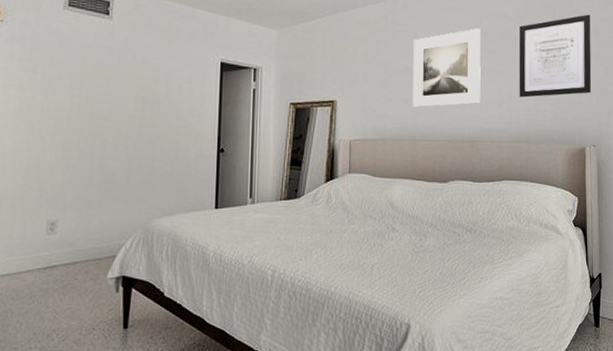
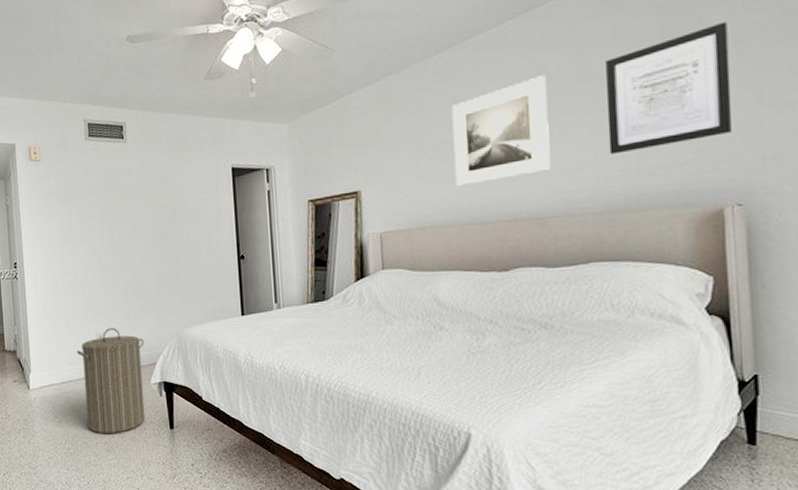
laundry hamper: none [20,215,105,337] -> present [77,328,145,434]

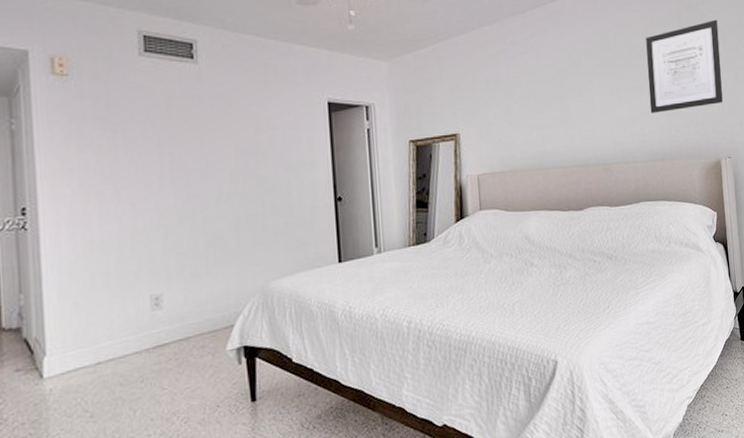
laundry hamper: present [77,328,145,434] -> none [121,286,219,423]
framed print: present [452,75,551,187] -> none [536,43,612,134]

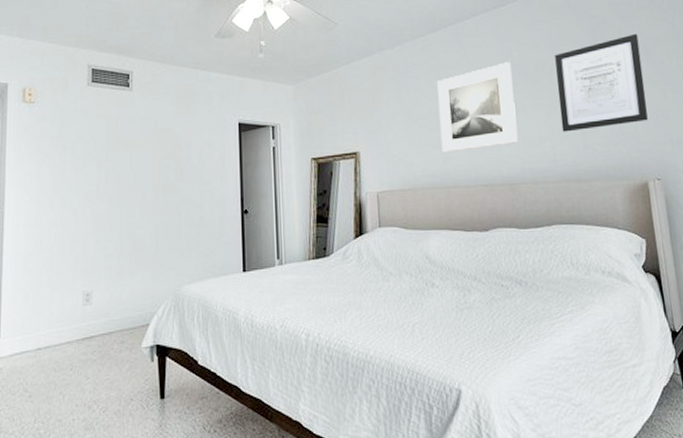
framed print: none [536,43,612,134] -> present [437,62,519,153]

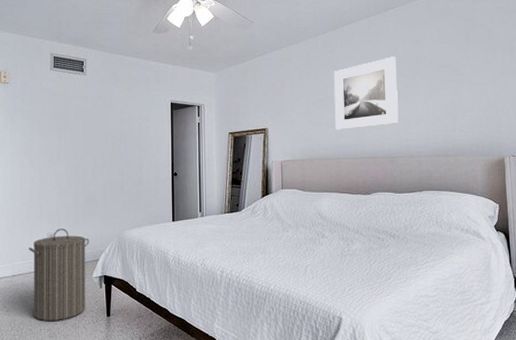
laundry hamper: none [59,285,137,409] -> present [29,229,89,322]
wall art: present [555,34,648,132] -> none [433,34,509,115]

